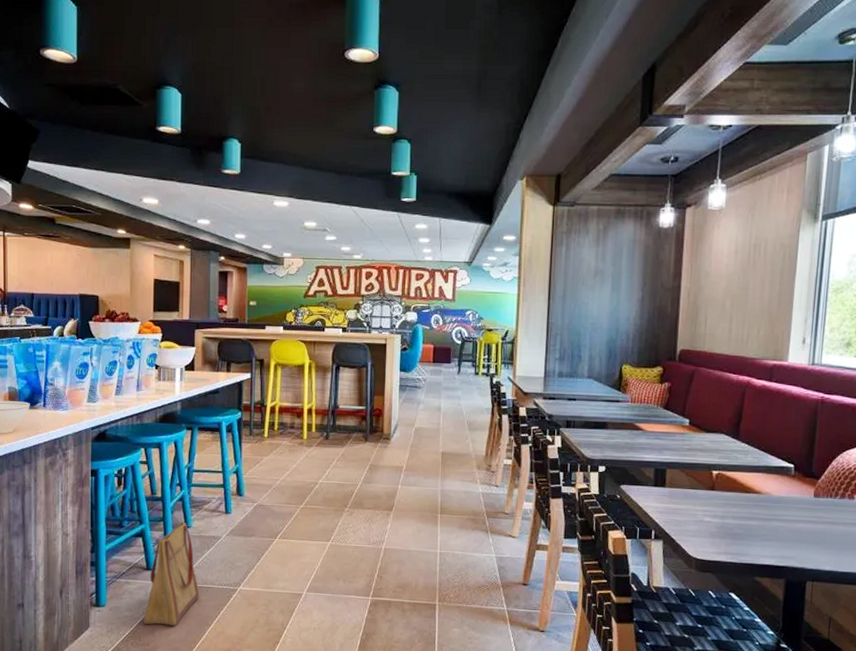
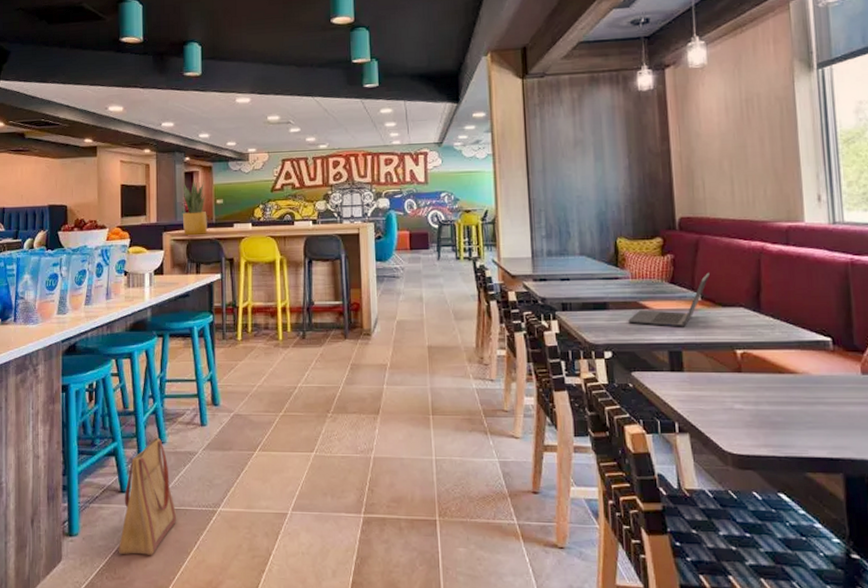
planter: none [213,281,240,335] -> present [179,181,207,236]
laptop: none [623,401,701,448] -> present [628,272,711,327]

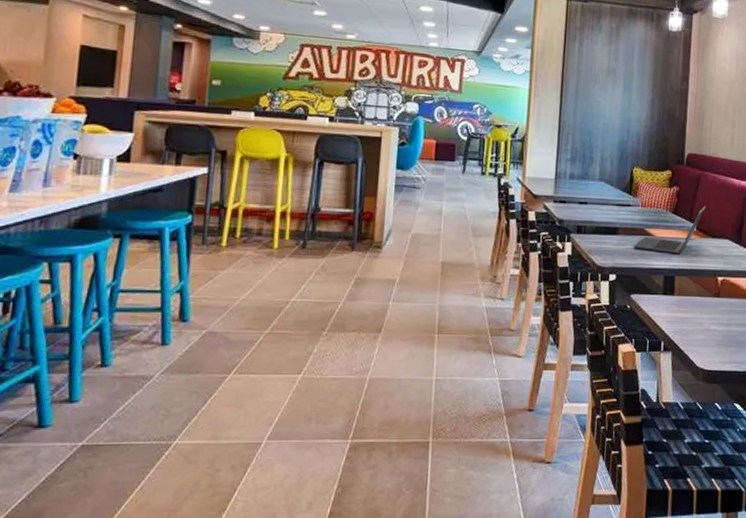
shopping bag: present [119,438,177,555] -> none [27,360,117,503]
planter: present [179,181,207,236] -> none [163,54,198,120]

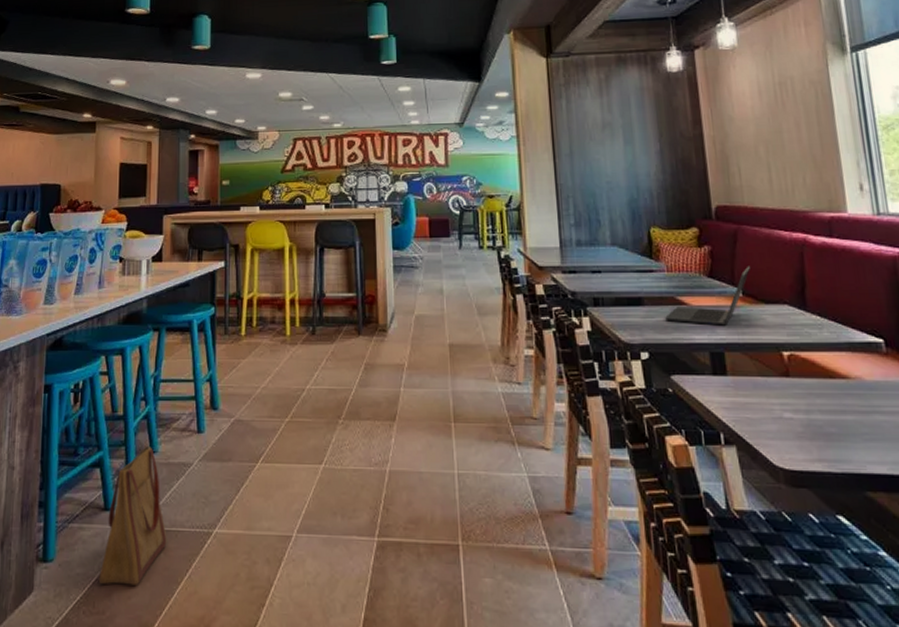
shopping bag: none [27,360,117,503] -> present [99,447,167,585]

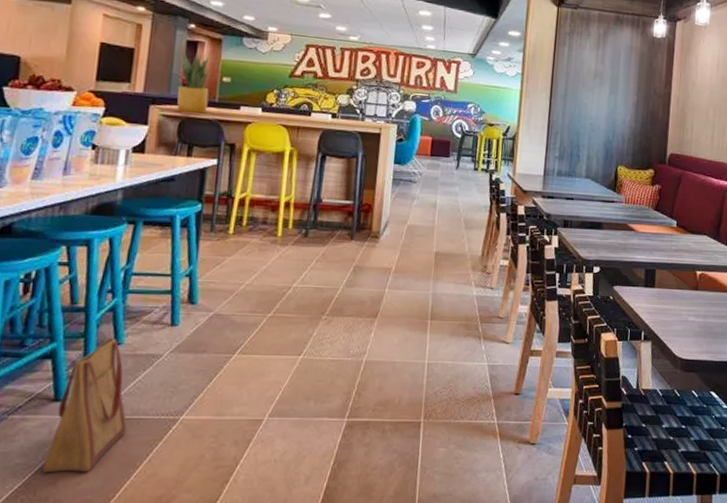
planter: none [183,160,212,219] -> present [177,52,210,114]
laptop: present [665,266,751,326] -> none [617,203,687,249]

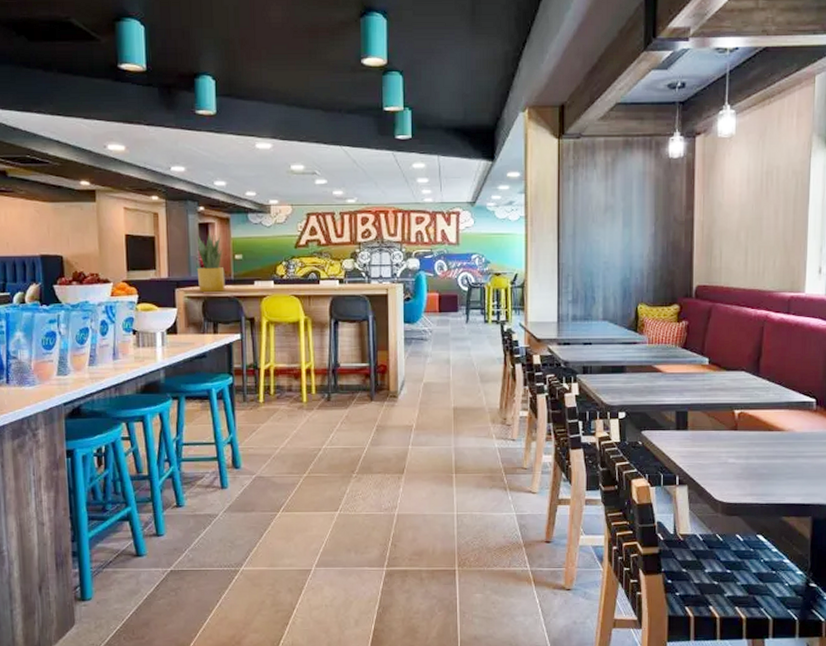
shopping bag: present [43,339,128,472] -> none [136,502,198,615]

